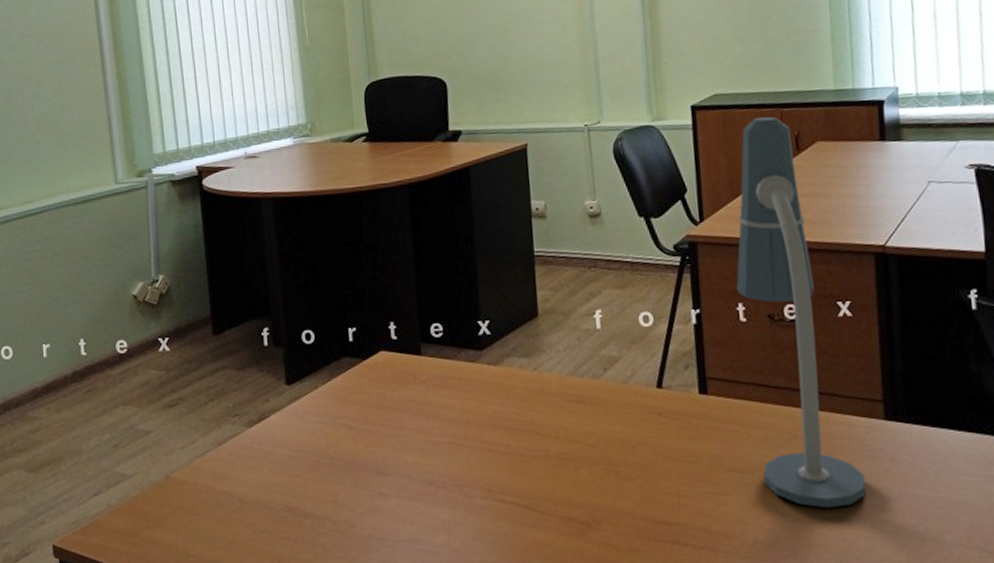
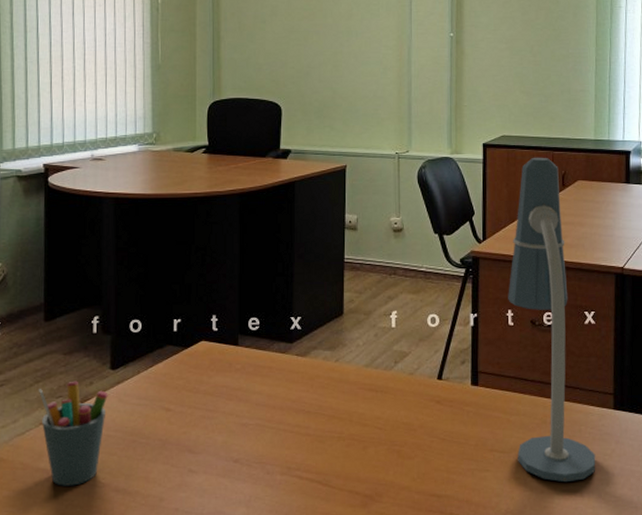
pen holder: none [213,397,286,510] -> present [38,380,108,486]

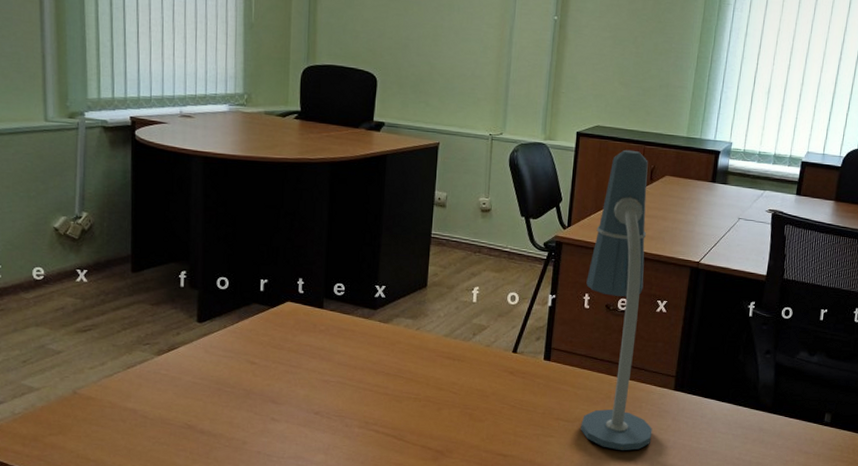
pen holder: present [38,380,108,486] -> none [125,330,195,426]

